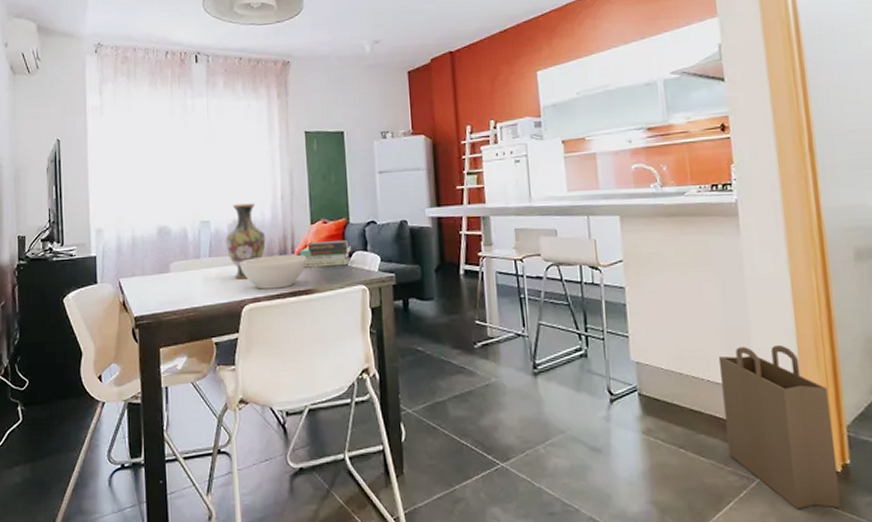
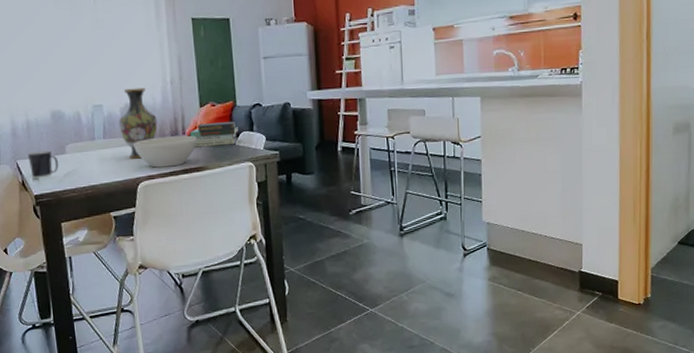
mug: none [130,268,162,300] -> present [27,150,59,179]
shopping bag: present [718,344,842,510] -> none [555,205,641,334]

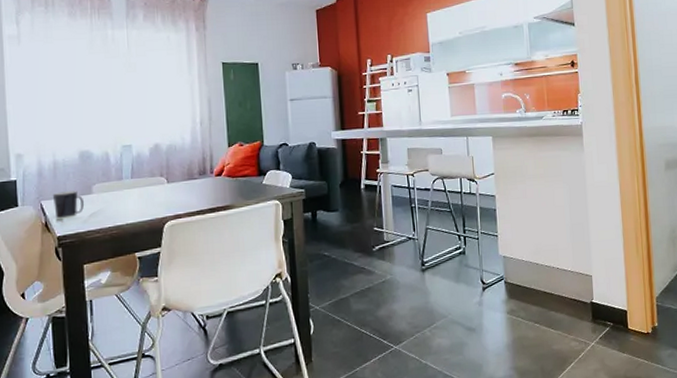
vase: present [118,87,158,159] -> none [147,128,186,198]
bowl: present [133,135,198,168] -> none [161,174,225,207]
books: present [189,121,238,147] -> none [217,160,265,186]

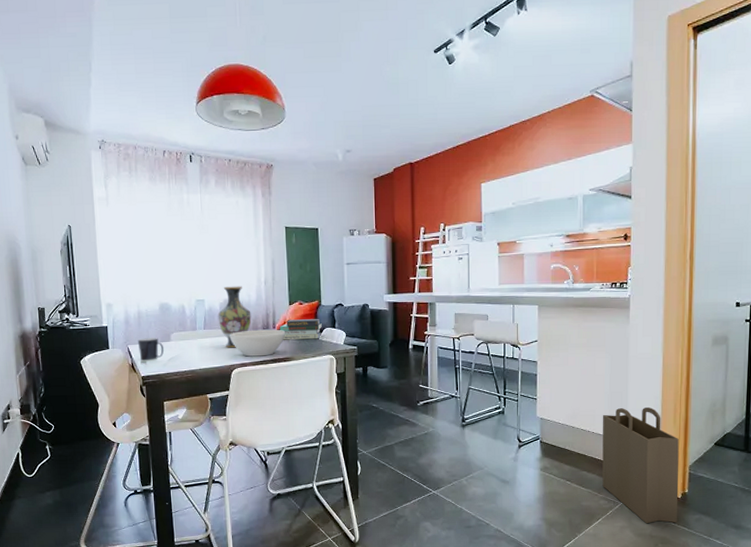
vase: none [147,128,186,198] -> present [217,286,252,348]
bowl: none [161,174,225,207] -> present [230,329,286,357]
books: none [217,160,265,186] -> present [279,318,322,340]
shopping bag: none [565,237,651,364] -> present [602,406,679,524]

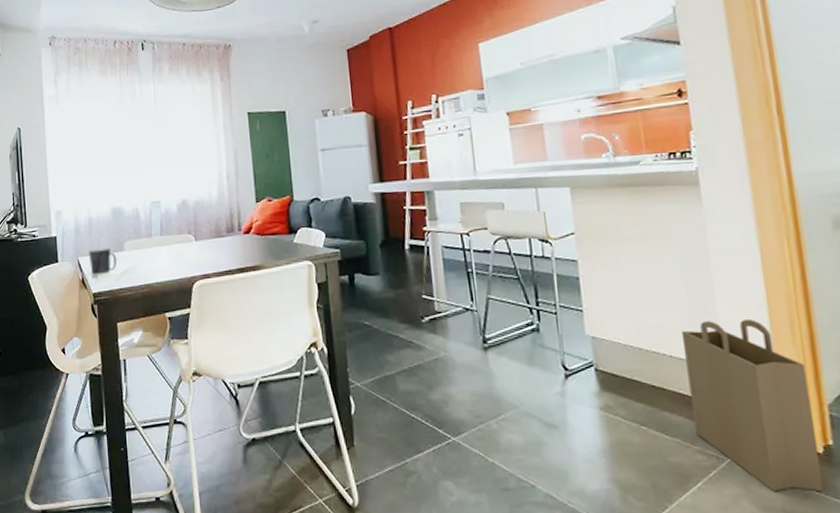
vase: present [217,286,252,348] -> none [175,183,214,257]
bowl: present [230,329,286,357] -> none [189,232,254,266]
books: present [279,318,322,340] -> none [245,216,296,245]

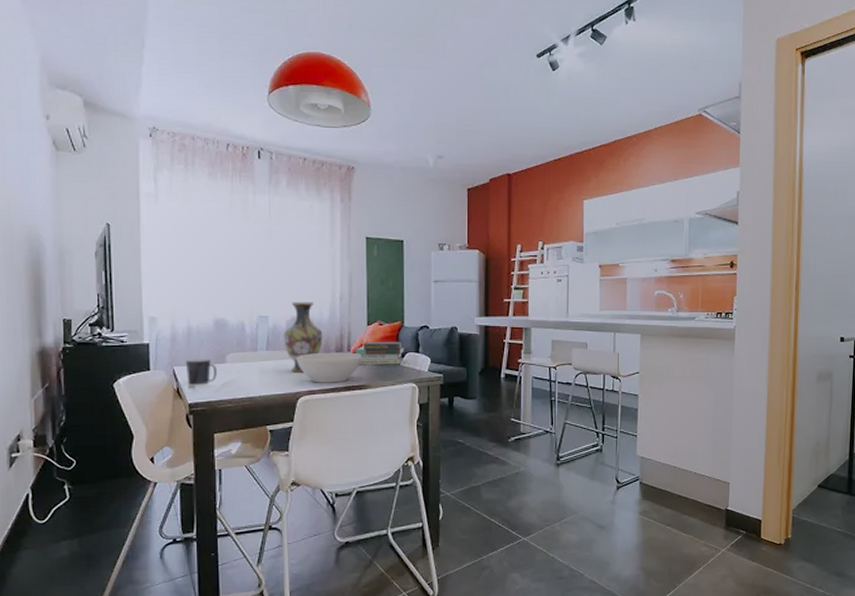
vase: none [175,183,214,257] -> present [283,302,323,373]
bowl: none [189,232,254,266] -> present [297,352,362,383]
books: none [245,216,296,245] -> present [355,341,404,365]
shopping bag: present [681,318,824,492] -> none [704,445,783,572]

